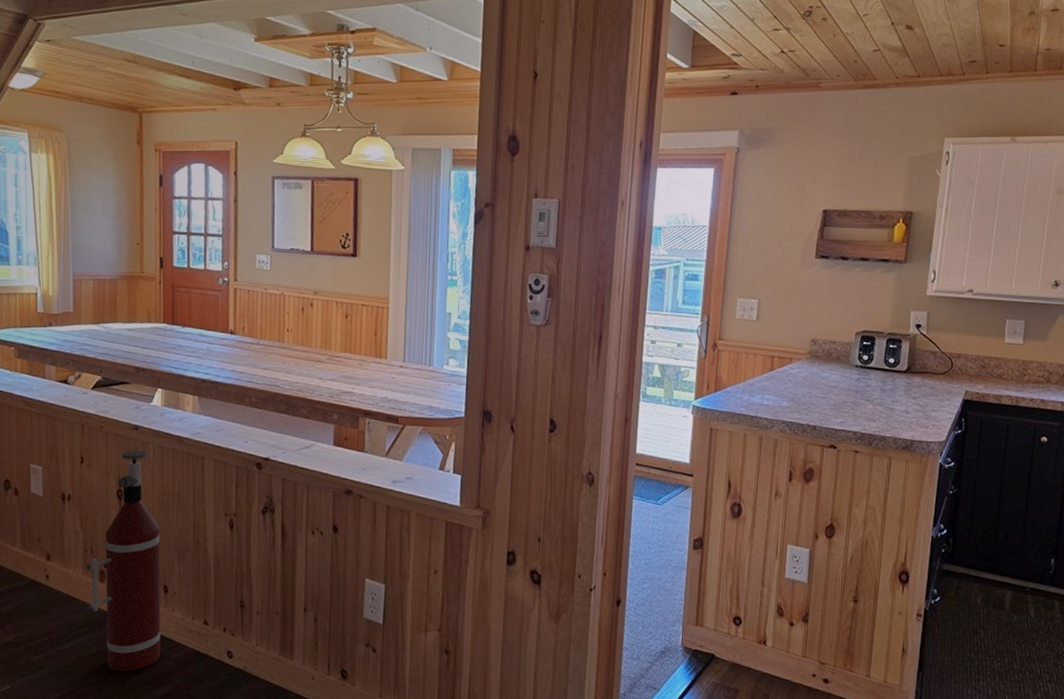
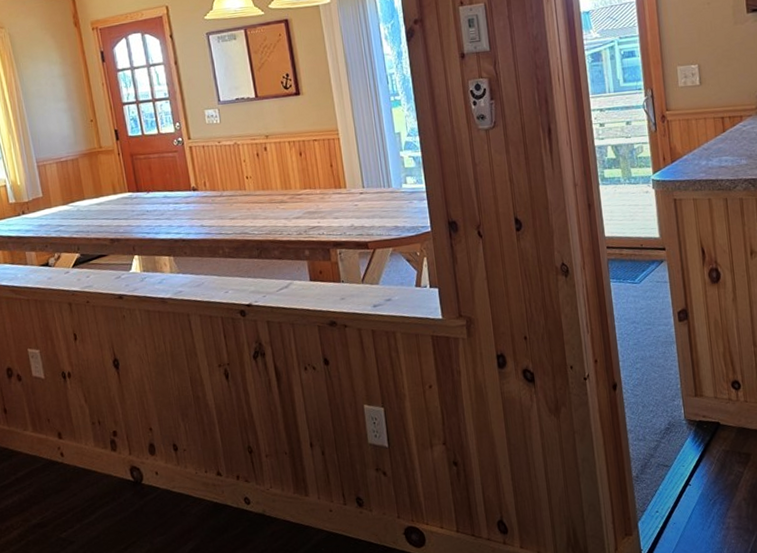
fire extinguisher: present [85,450,161,672] -> none [96,317,182,535]

